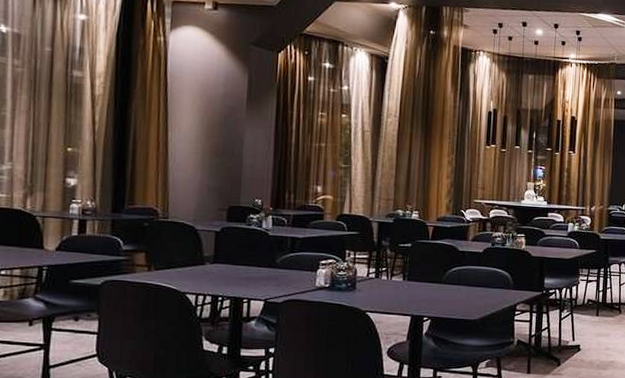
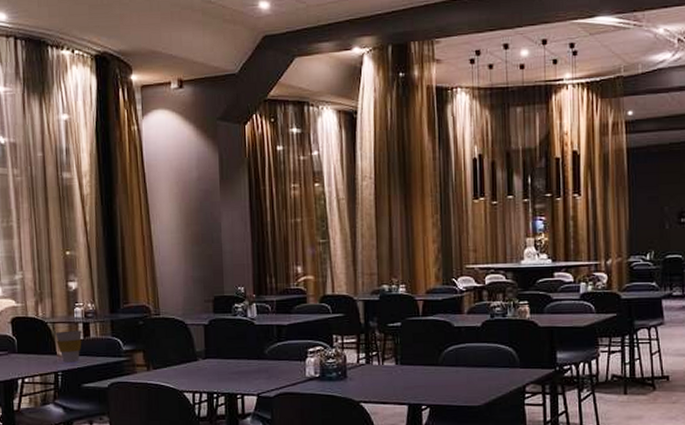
cup: none [44,226,76,258] -> present [56,330,82,363]

